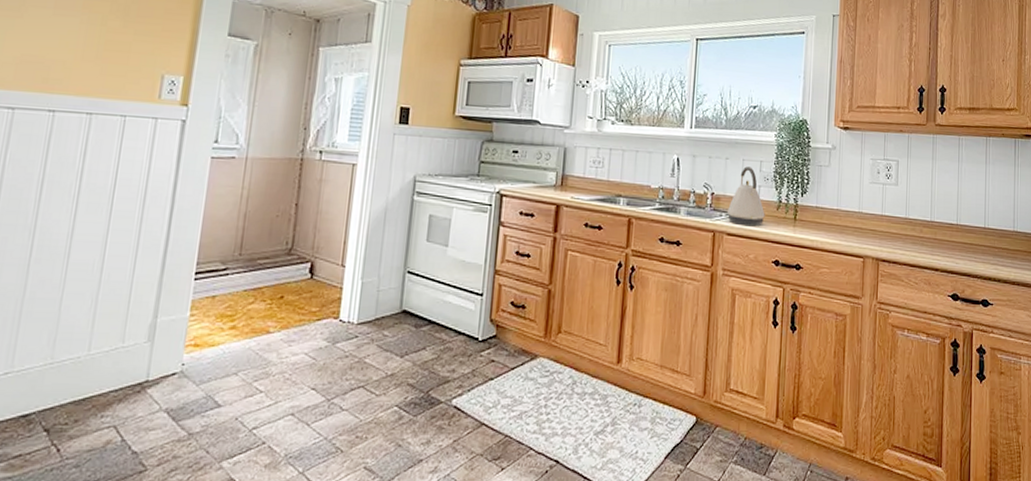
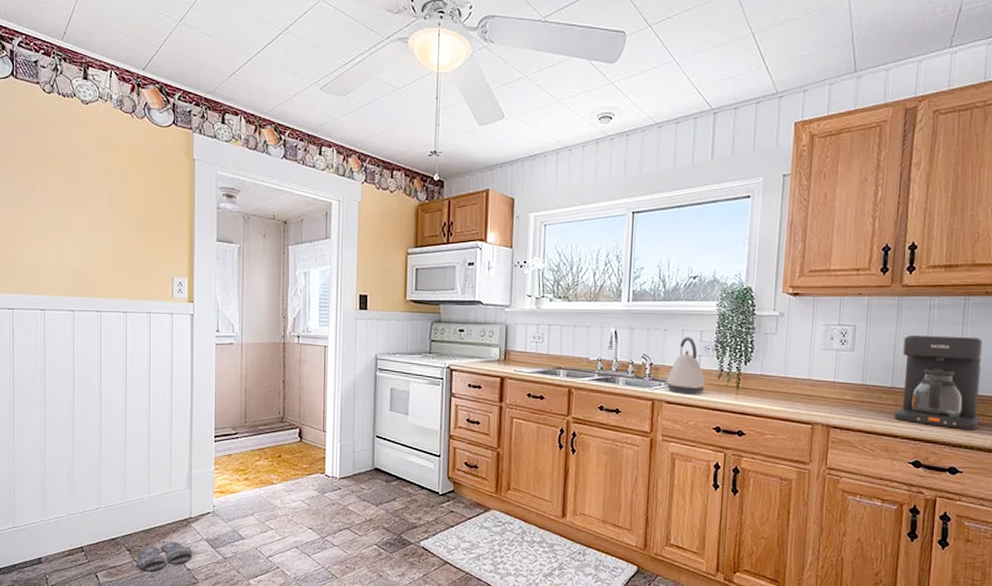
slippers: none [54,414,144,460] -> present [135,541,193,572]
coffee maker: none [934,172,1004,264] -> present [894,335,982,431]

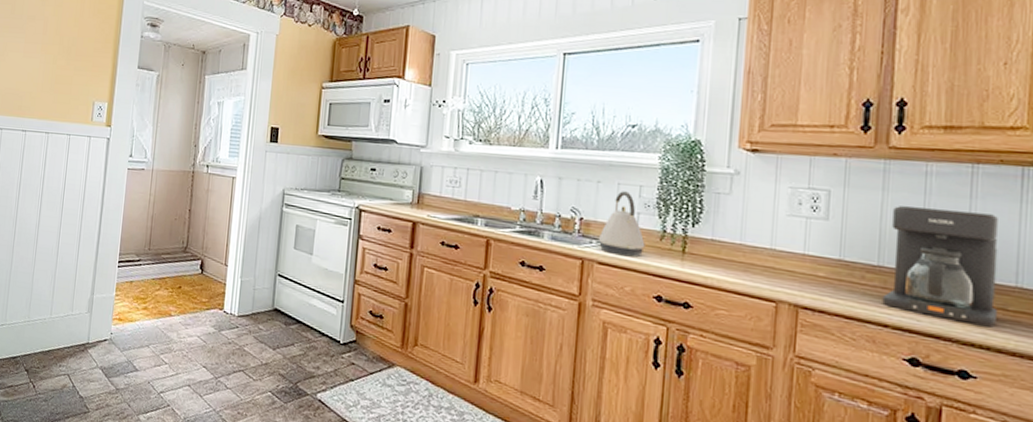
slippers: present [135,541,193,572] -> none [32,366,87,396]

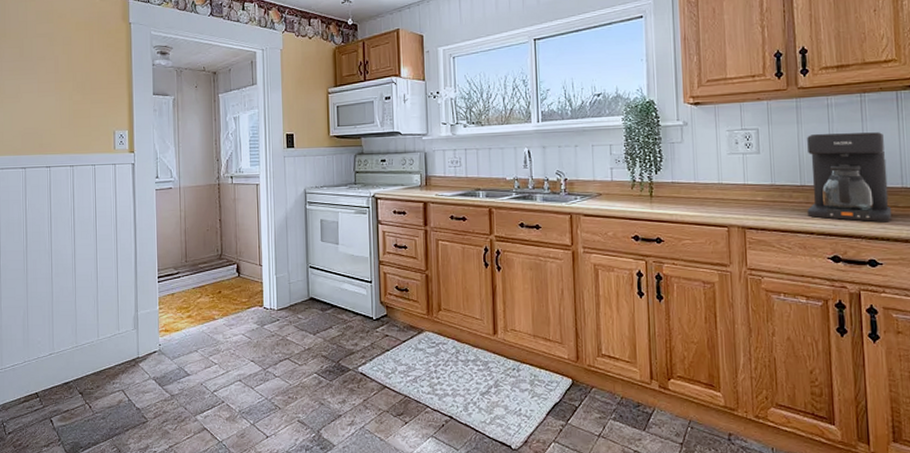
kettle: present [598,191,645,258] -> none [581,151,620,207]

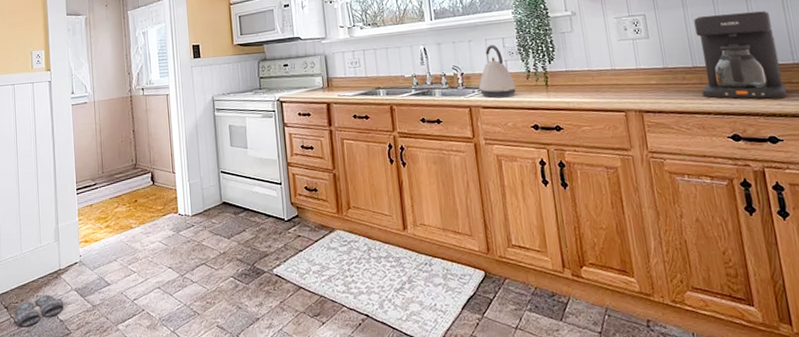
slippers: none [87,382,141,414] -> present [13,294,64,328]
kettle: none [581,151,620,207] -> present [478,45,516,99]

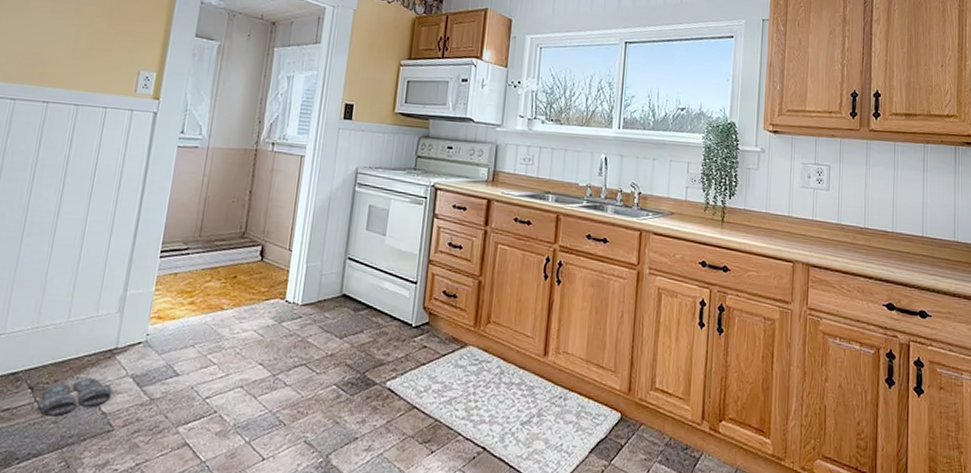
kettle: present [478,45,516,99] -> none [653,167,692,228]
coffee maker: present [694,11,787,99] -> none [868,178,944,275]

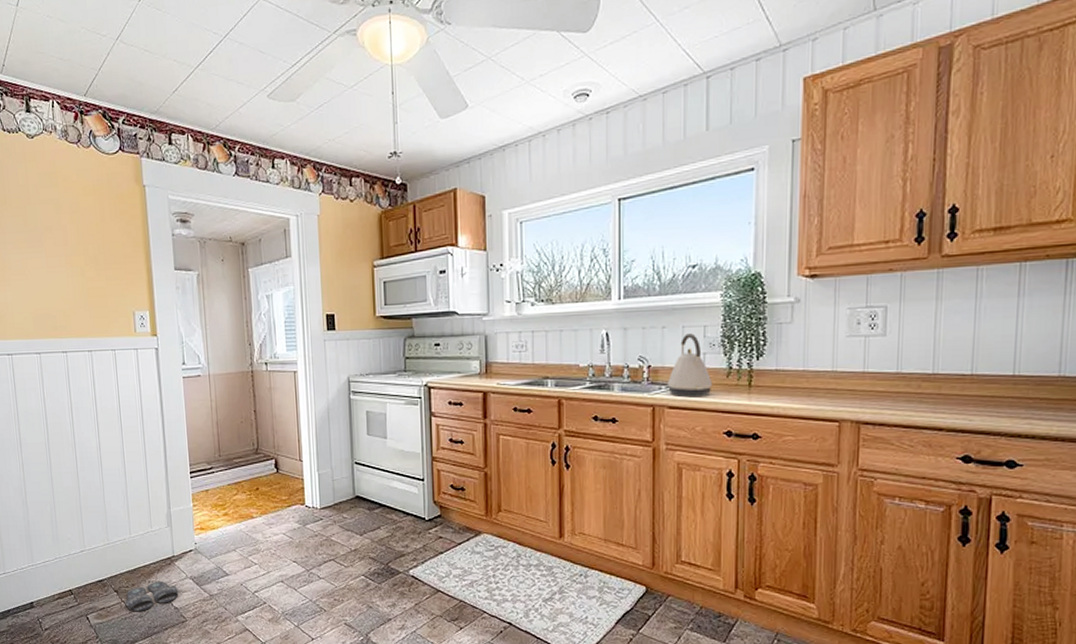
kettle: none [653,167,692,228] -> present [666,333,713,398]

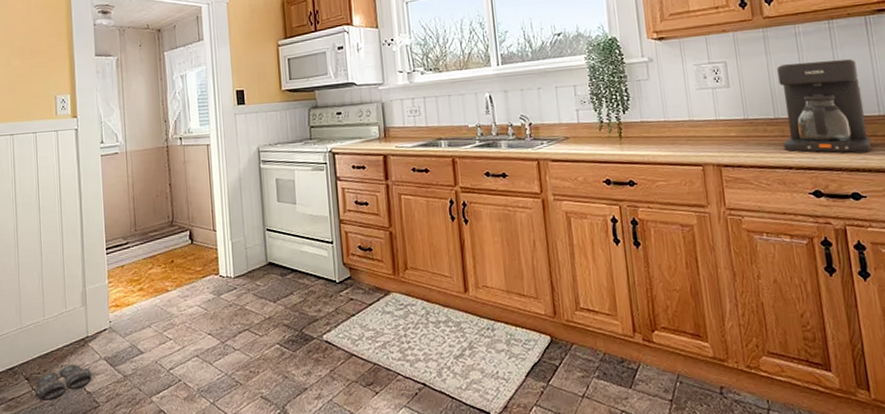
kettle: present [666,333,713,398] -> none [547,93,588,151]
coffee maker: none [937,310,1043,418] -> present [777,59,872,153]

